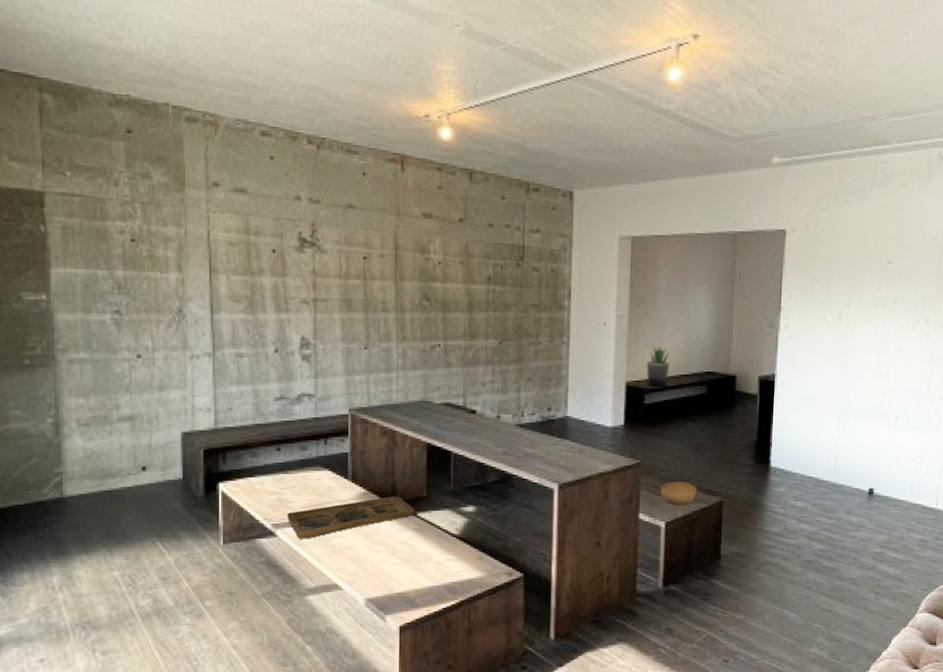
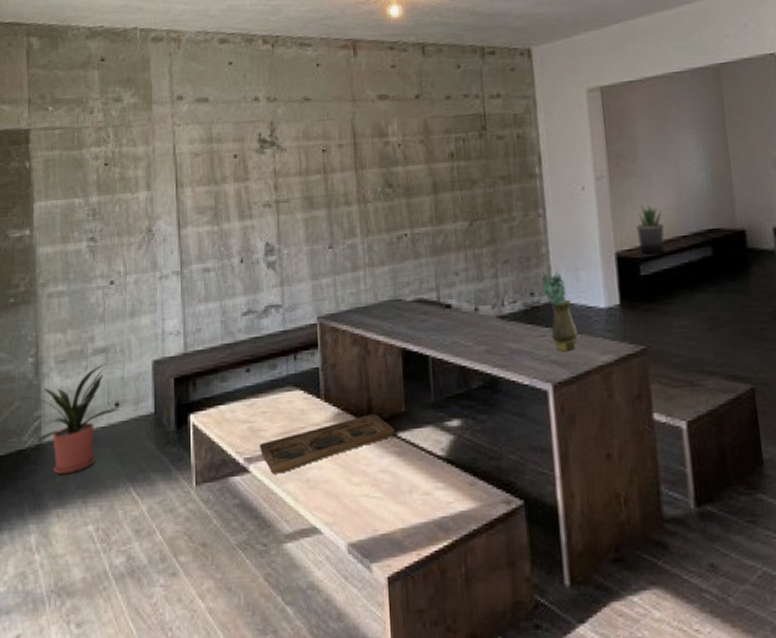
house plant: none [36,430,149,526] -> present [18,363,122,475]
vase: none [557,392,585,459] -> present [540,272,578,351]
bowl: present [660,481,698,506] -> none [674,367,720,399]

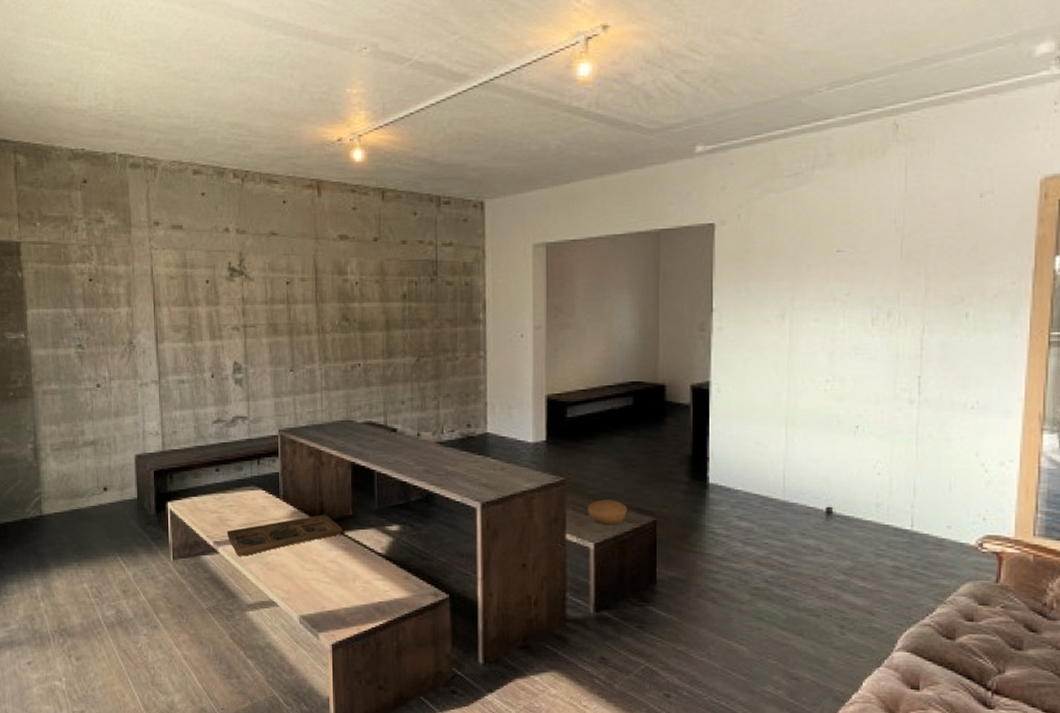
house plant: present [18,363,122,475] -> none [20,453,109,542]
vase: present [540,272,578,351] -> none [476,408,506,476]
planter: present [636,204,665,255] -> none [567,354,592,400]
bowl: none [674,367,720,399] -> present [588,500,628,526]

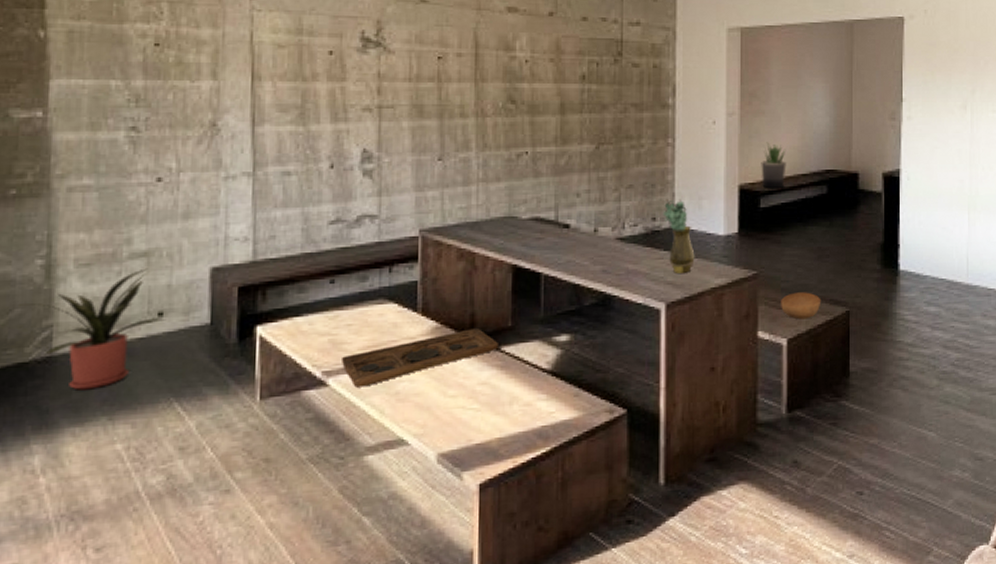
house plant: none [20,453,109,542] -> present [19,268,167,390]
vase: none [476,408,506,476] -> present [663,199,695,273]
planter: none [567,354,592,400] -> present [761,142,786,189]

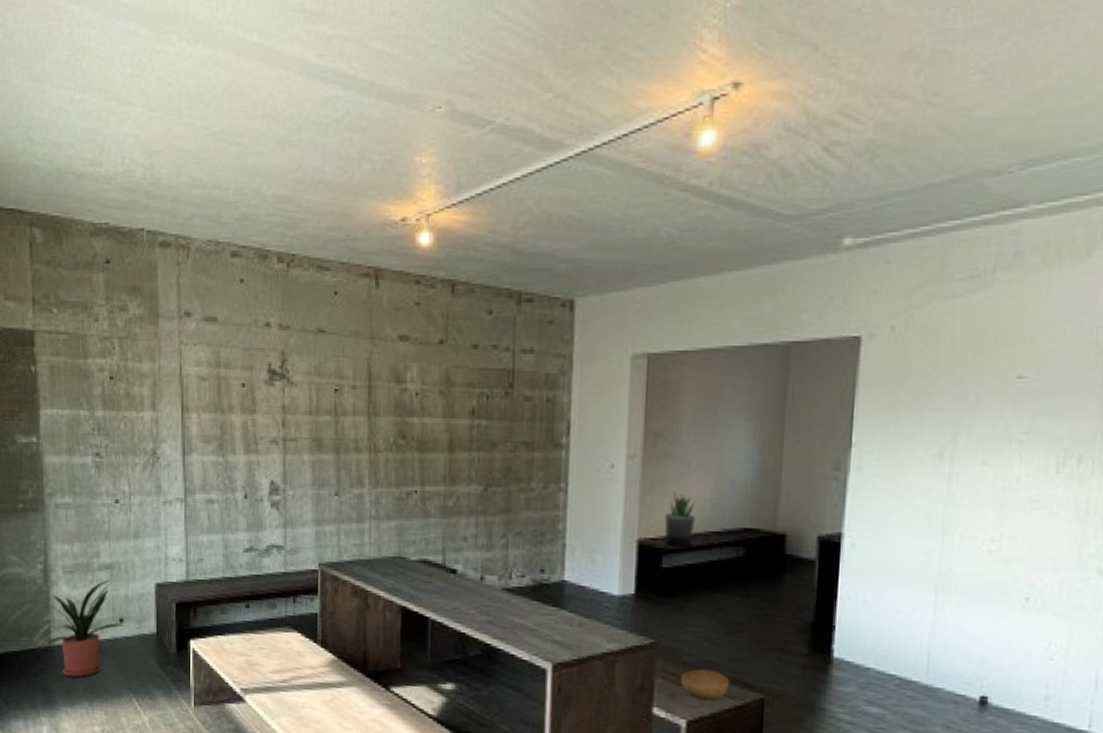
decorative tray: present [342,327,498,388] -> none [256,665,388,708]
vase: present [663,199,695,273] -> none [552,550,586,633]

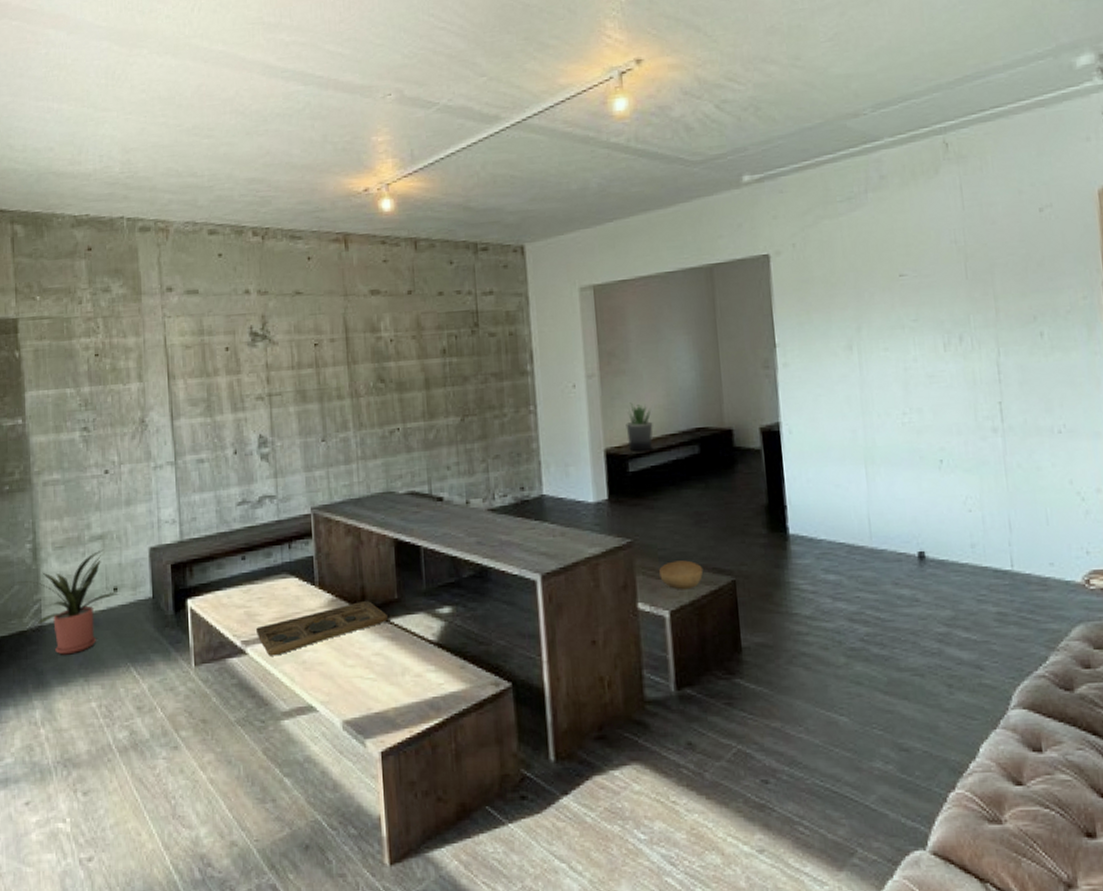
decorative tray: none [256,665,388,708] -> present [256,600,388,656]

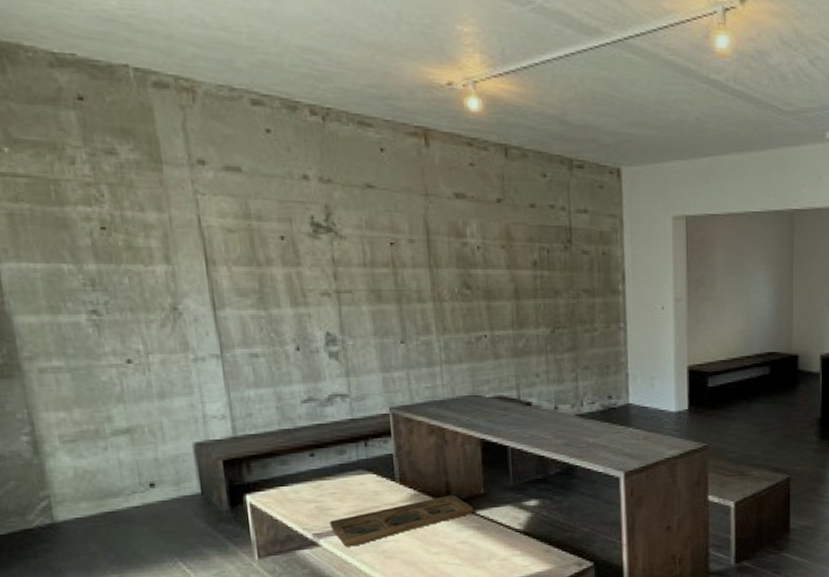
house plant: present [17,549,120,655] -> none [13,444,159,553]
planter: present [626,402,653,452] -> none [708,326,732,370]
bowl: present [659,560,703,590] -> none [728,461,765,485]

